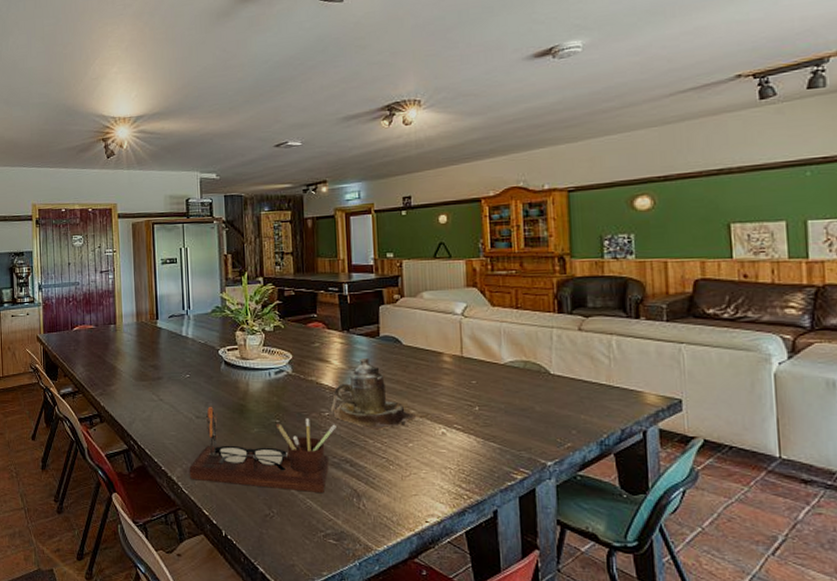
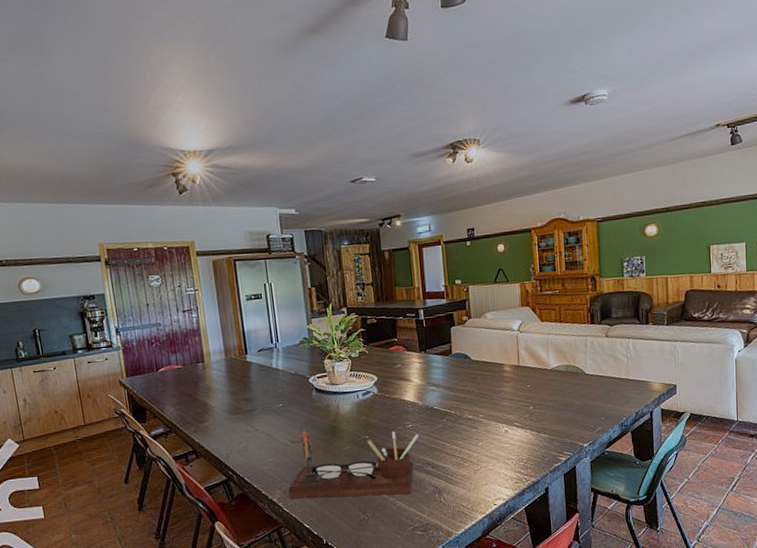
teapot: present [330,359,430,431] -> none [412,374,495,436]

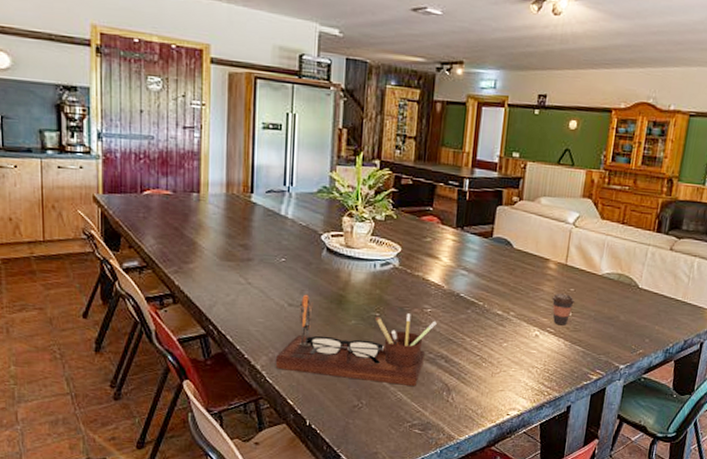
coffee cup: none [512,390,533,419] -> present [552,293,575,326]

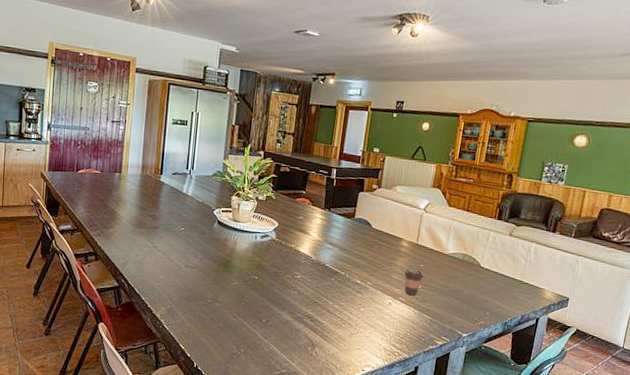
desk organizer: present [275,294,437,386] -> none [172,258,305,340]

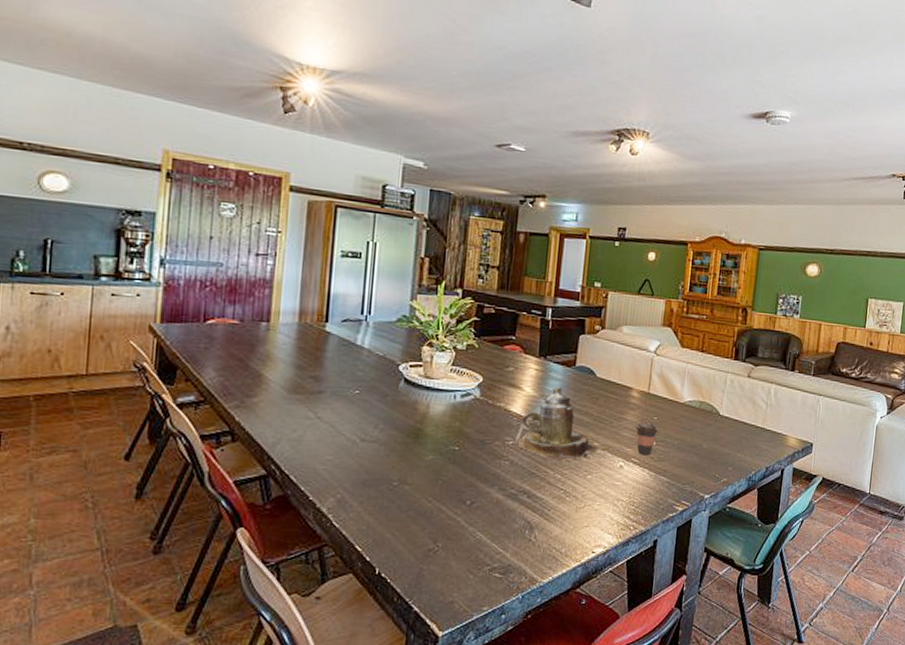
teapot: none [302,234,383,296] -> present [515,387,612,462]

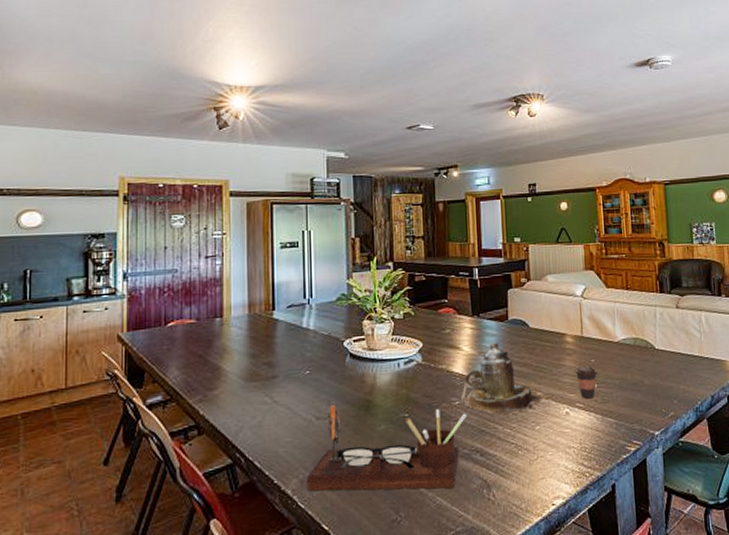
desk organizer: none [343,428,519,525] -> present [306,404,467,492]

